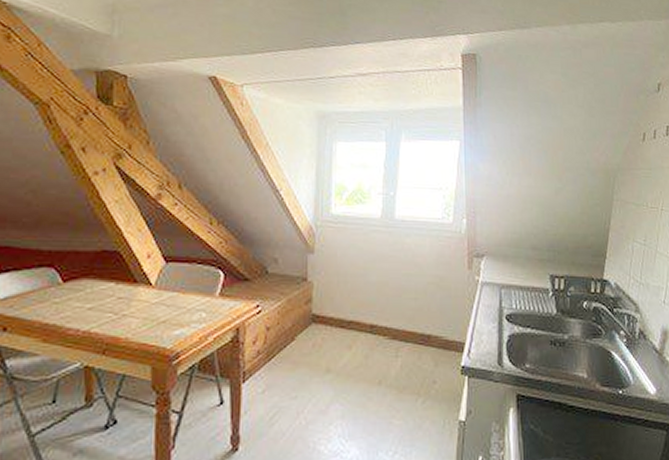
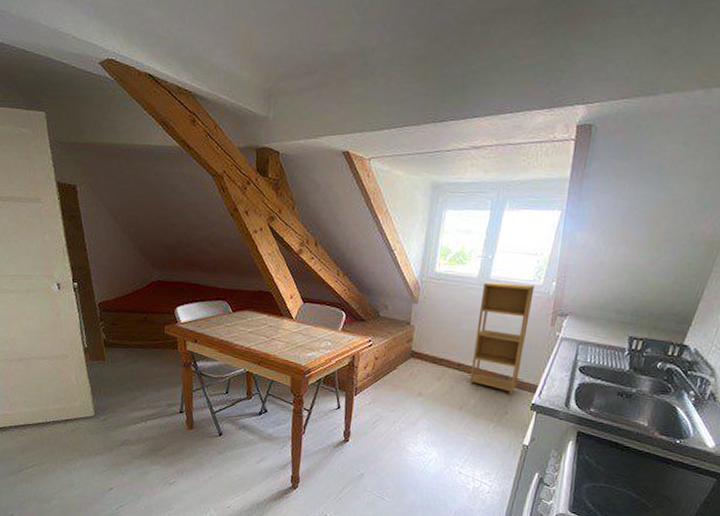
shelving unit: none [386,222,445,358] -> present [469,281,535,395]

